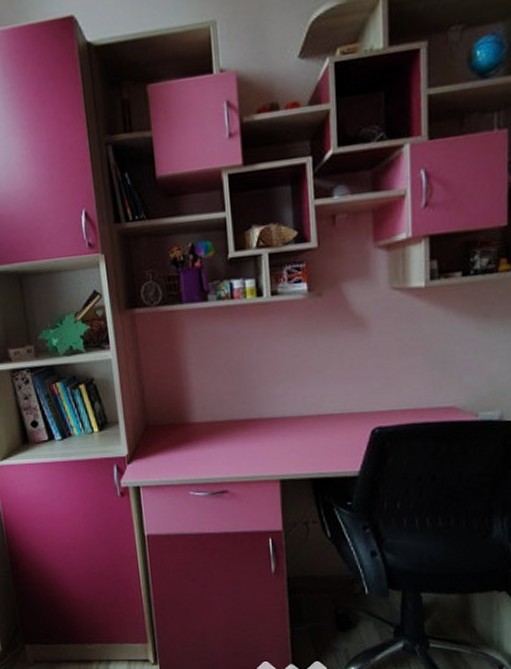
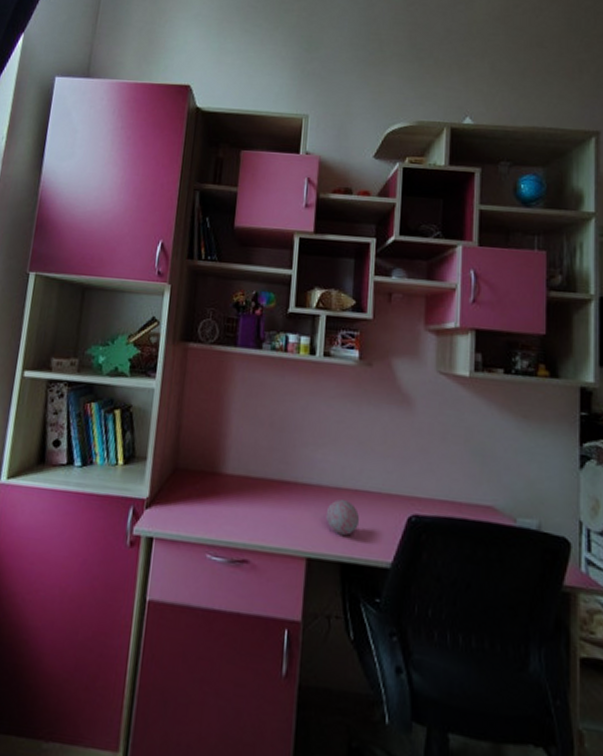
decorative ball: none [294,426,326,456] -> present [327,499,360,536]

